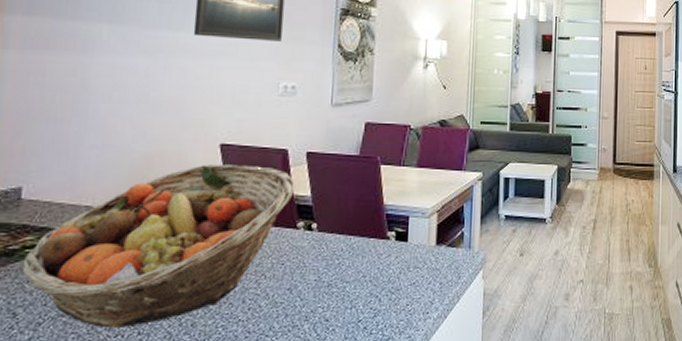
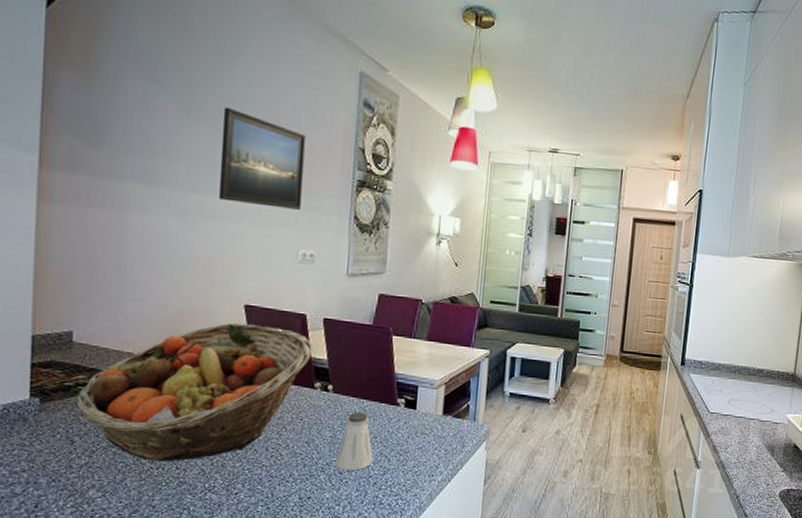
saltshaker: none [321,250,362,317] -> present [335,412,373,471]

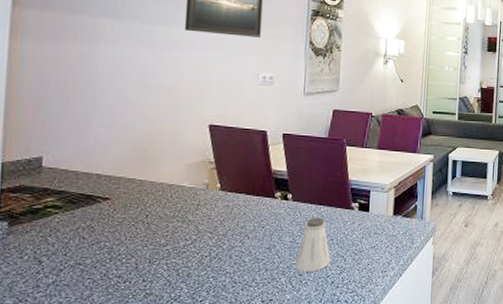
fruit basket: present [75,323,314,462] -> none [43,142,274,276]

